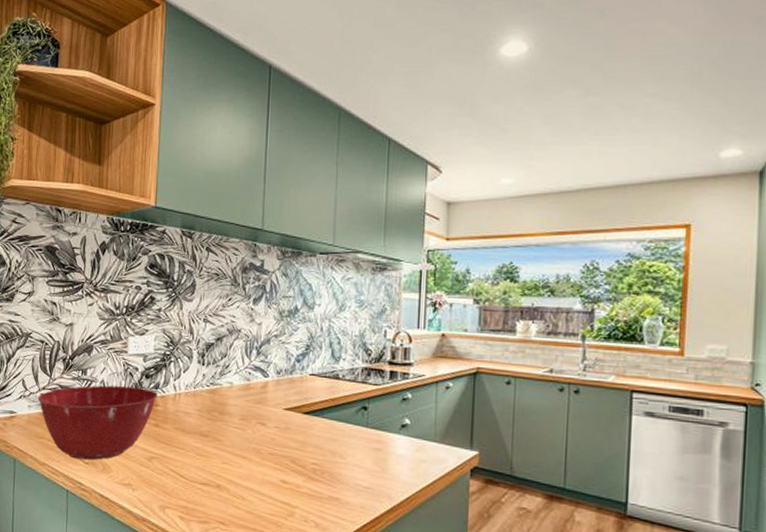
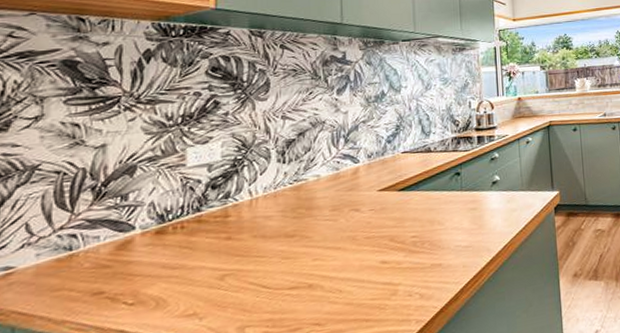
mixing bowl: present [37,385,158,460] -> none [51,200,229,304]

